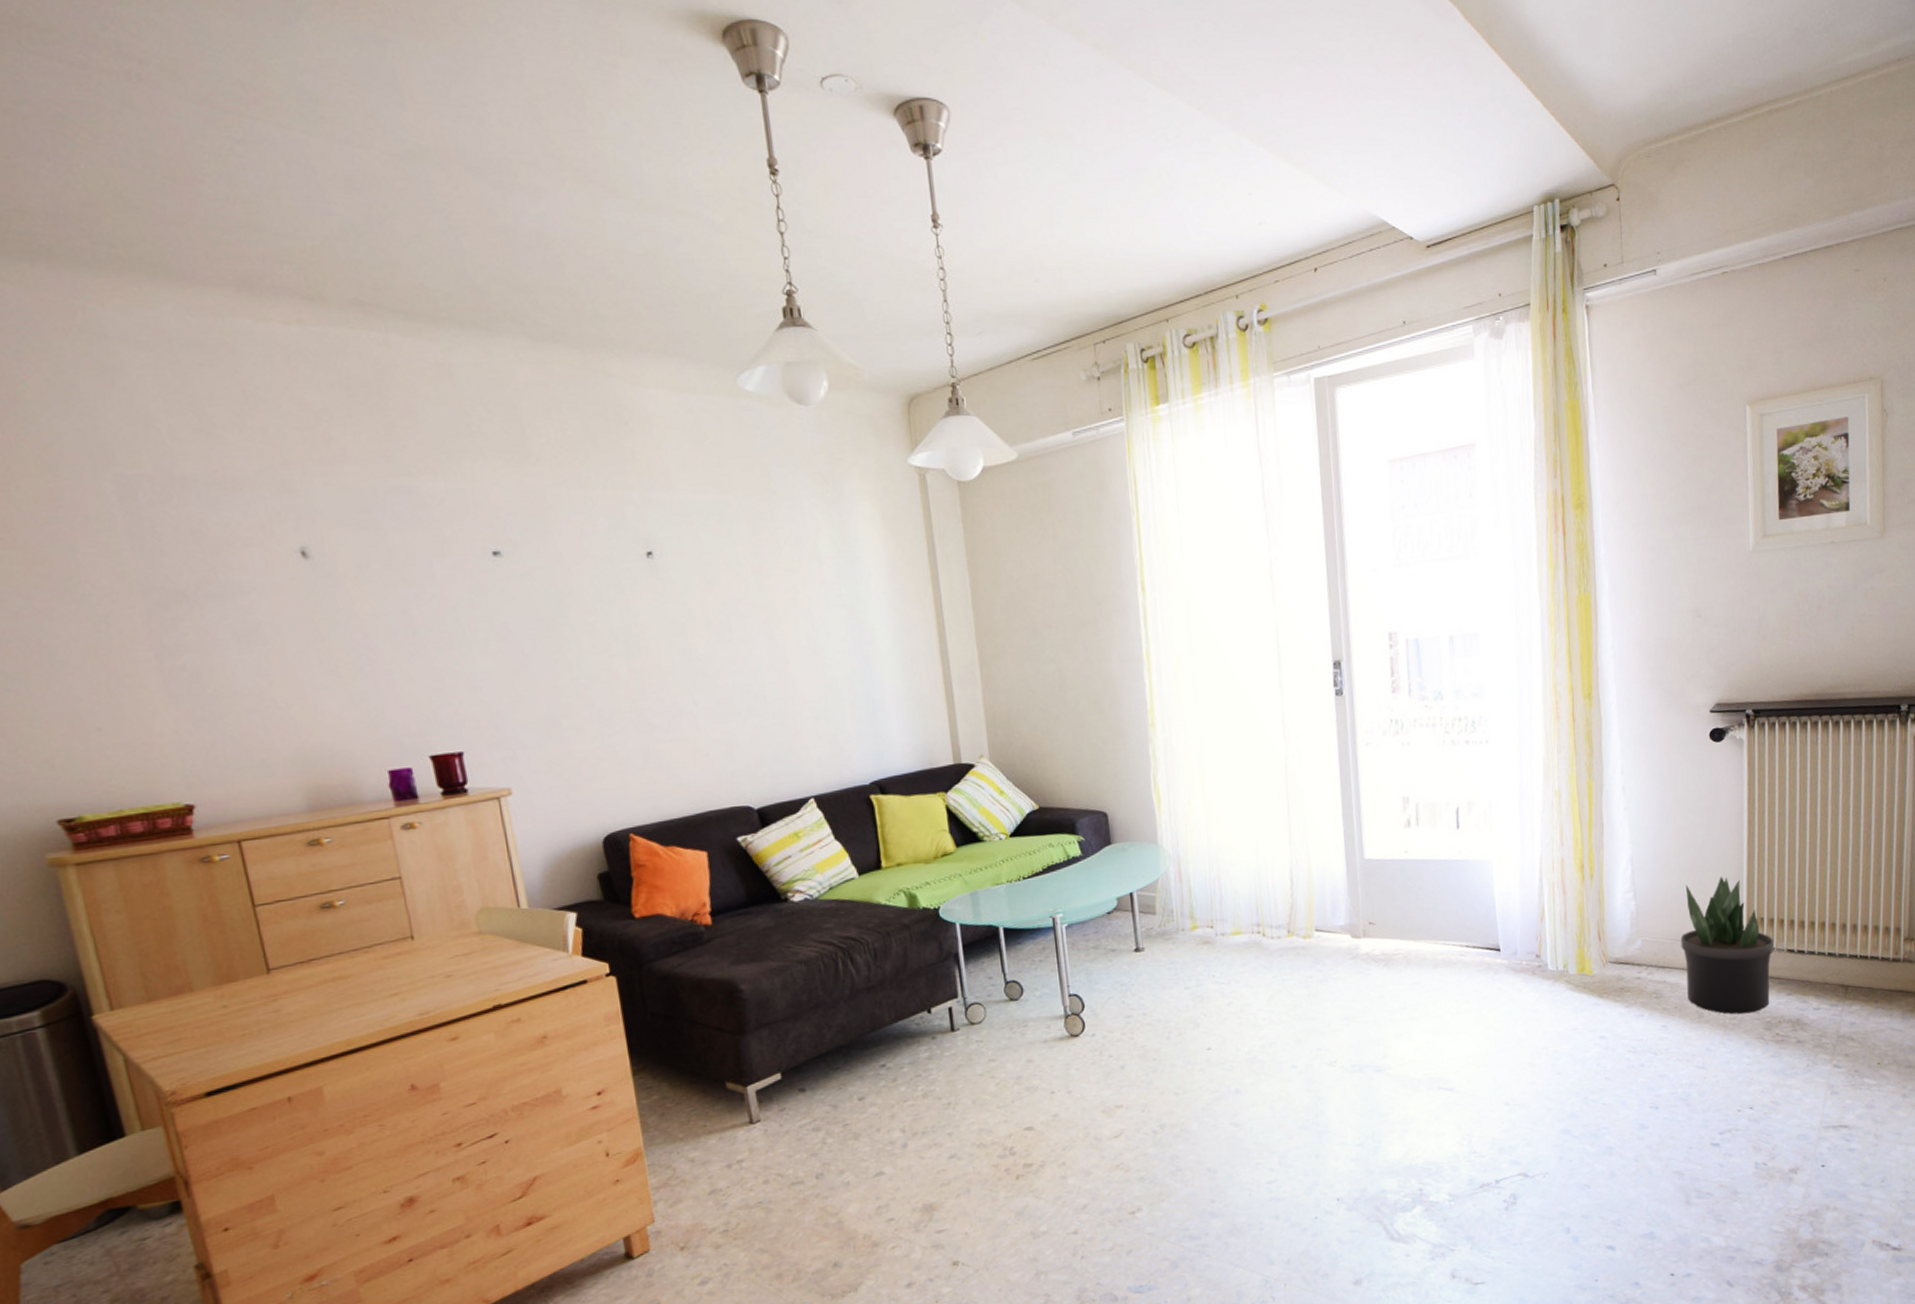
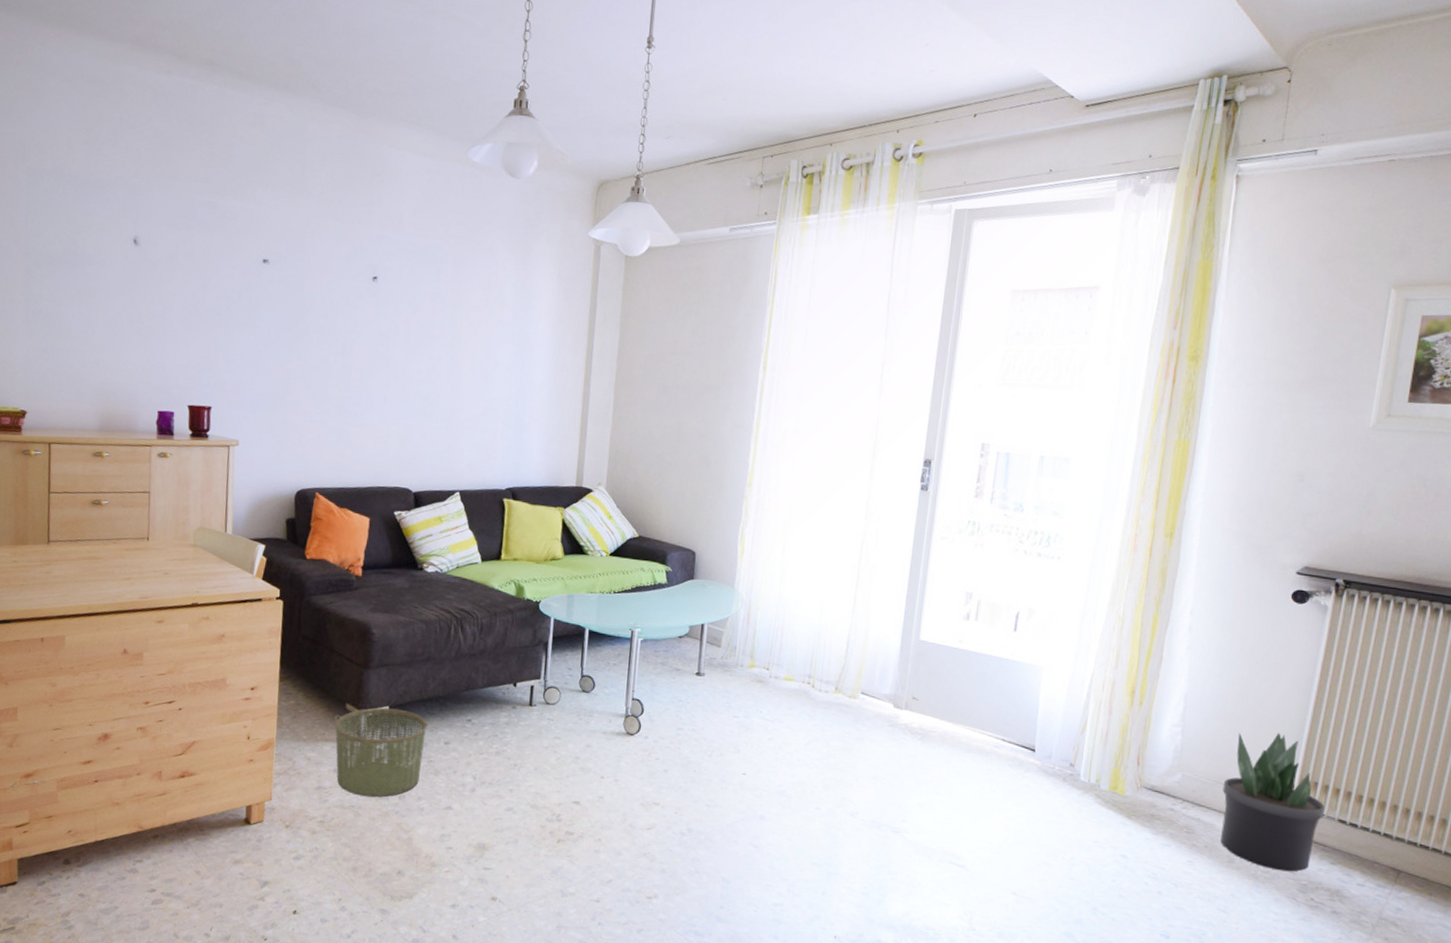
basket: none [714,1072,837,1188] -> present [334,708,429,797]

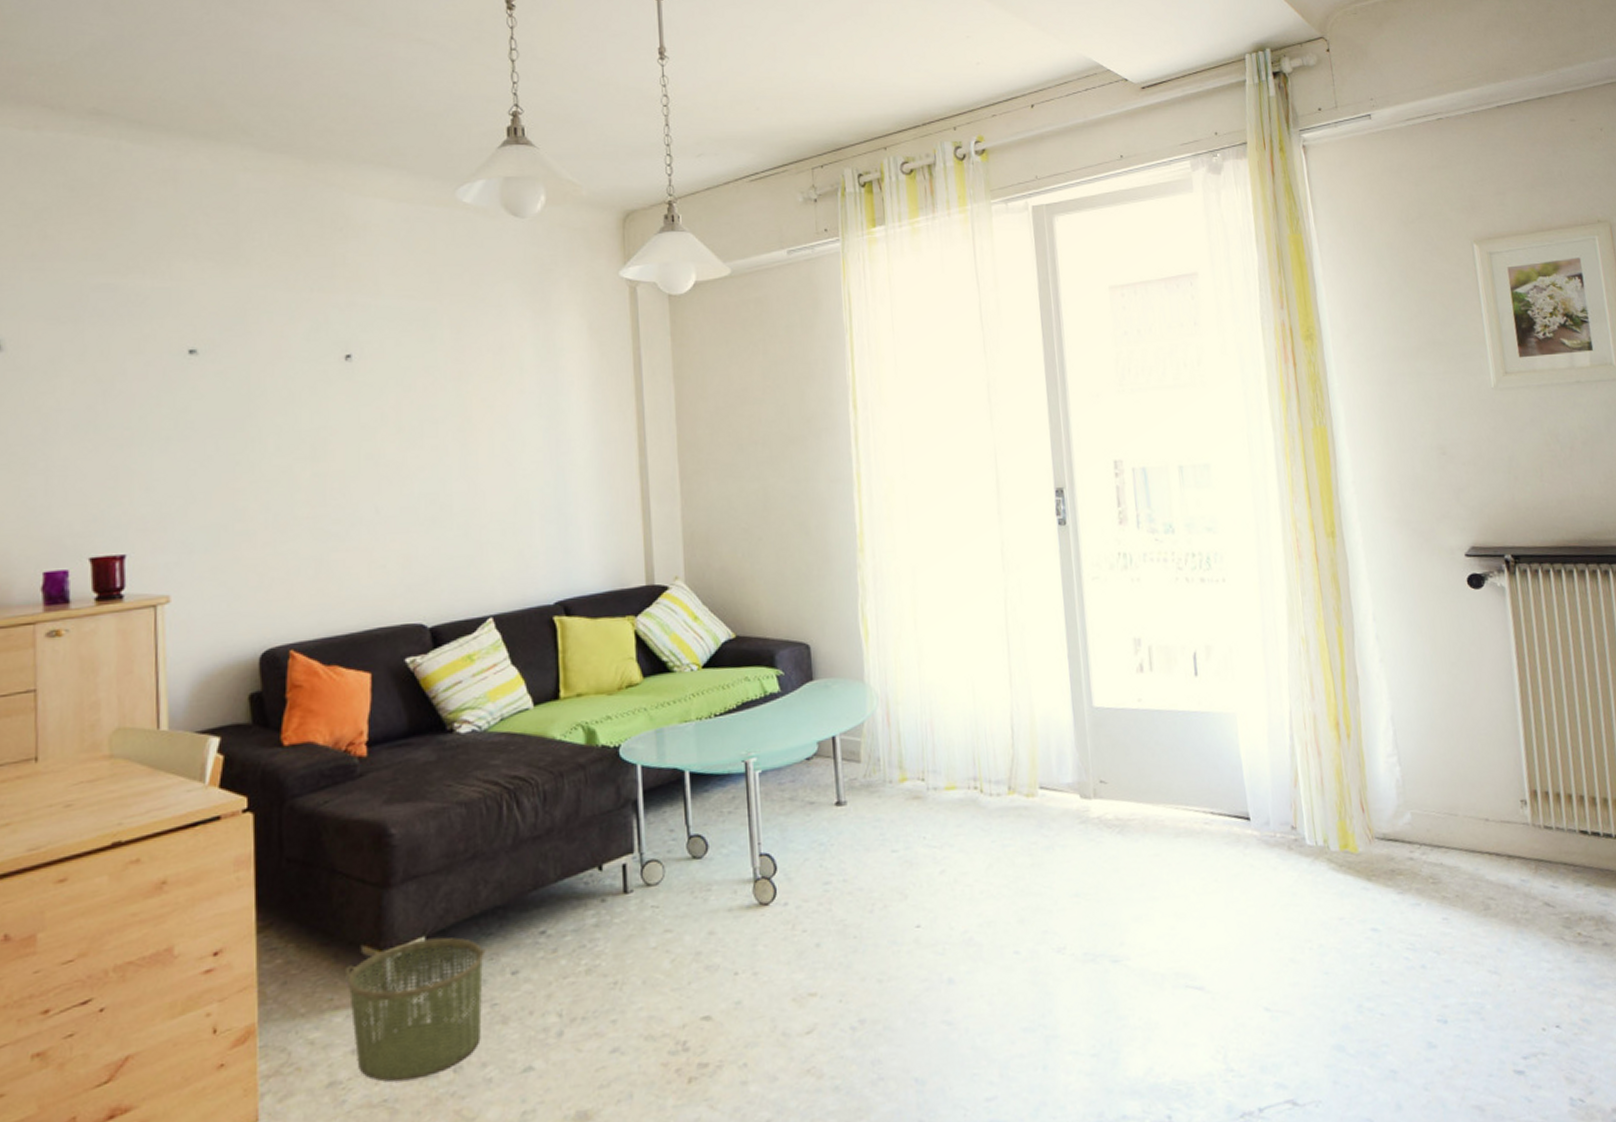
planter: present [1220,733,1325,872] -> none [1455,742,1566,908]

